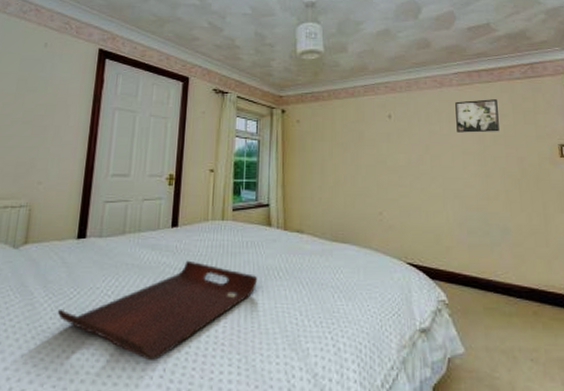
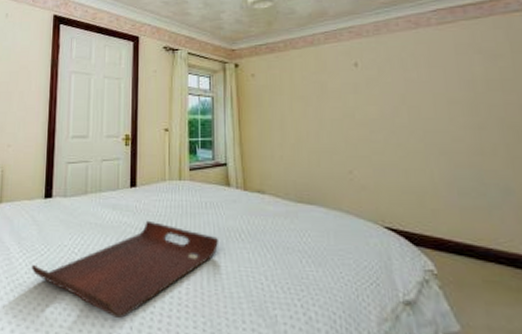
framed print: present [455,99,499,133] -> none [435,37,494,79]

